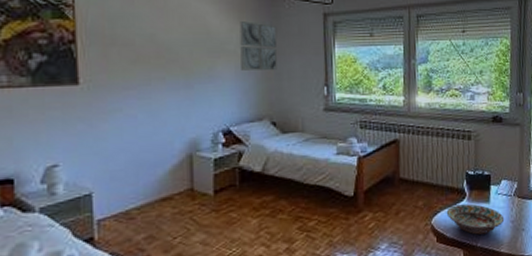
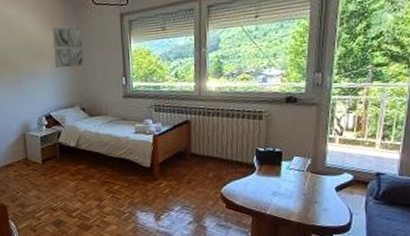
decorative bowl: present [446,203,505,235] -> none [235,177,296,204]

